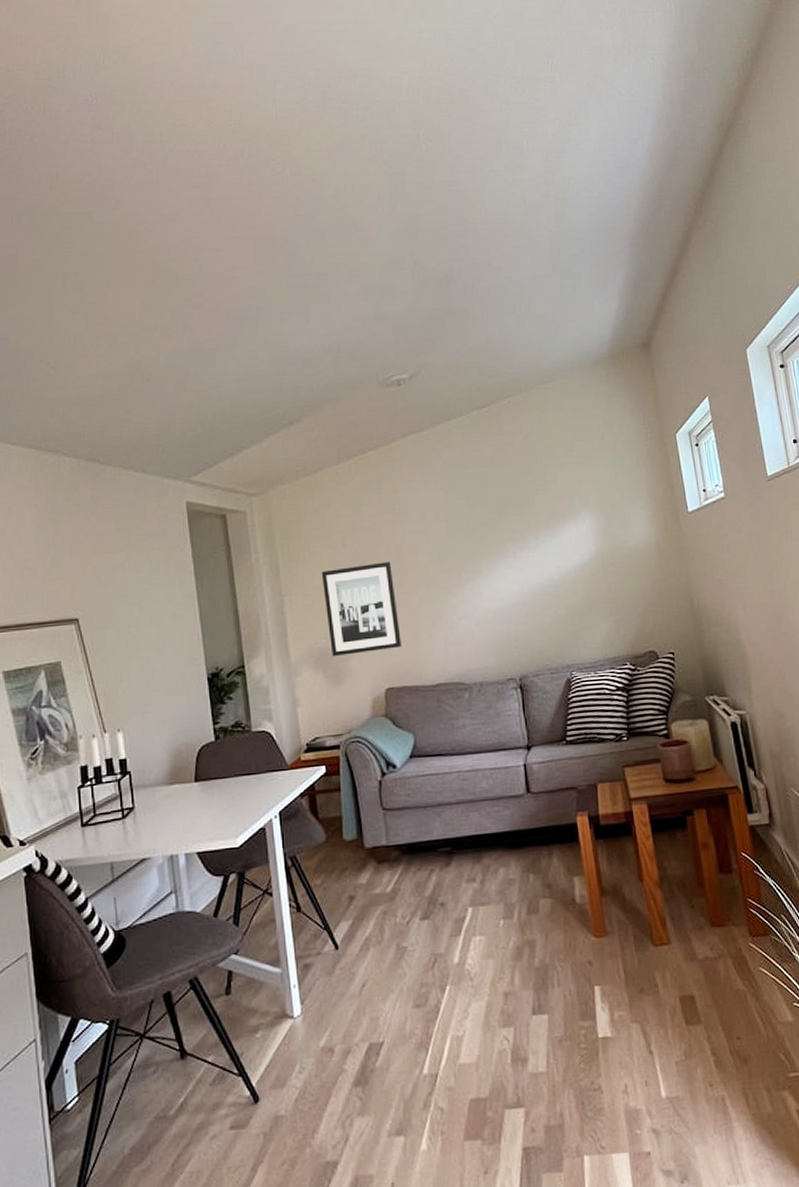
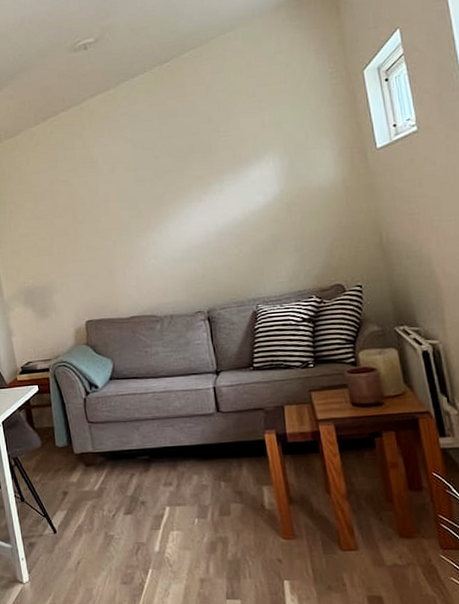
wall art: present [321,561,401,656] -> none [25,210,98,294]

